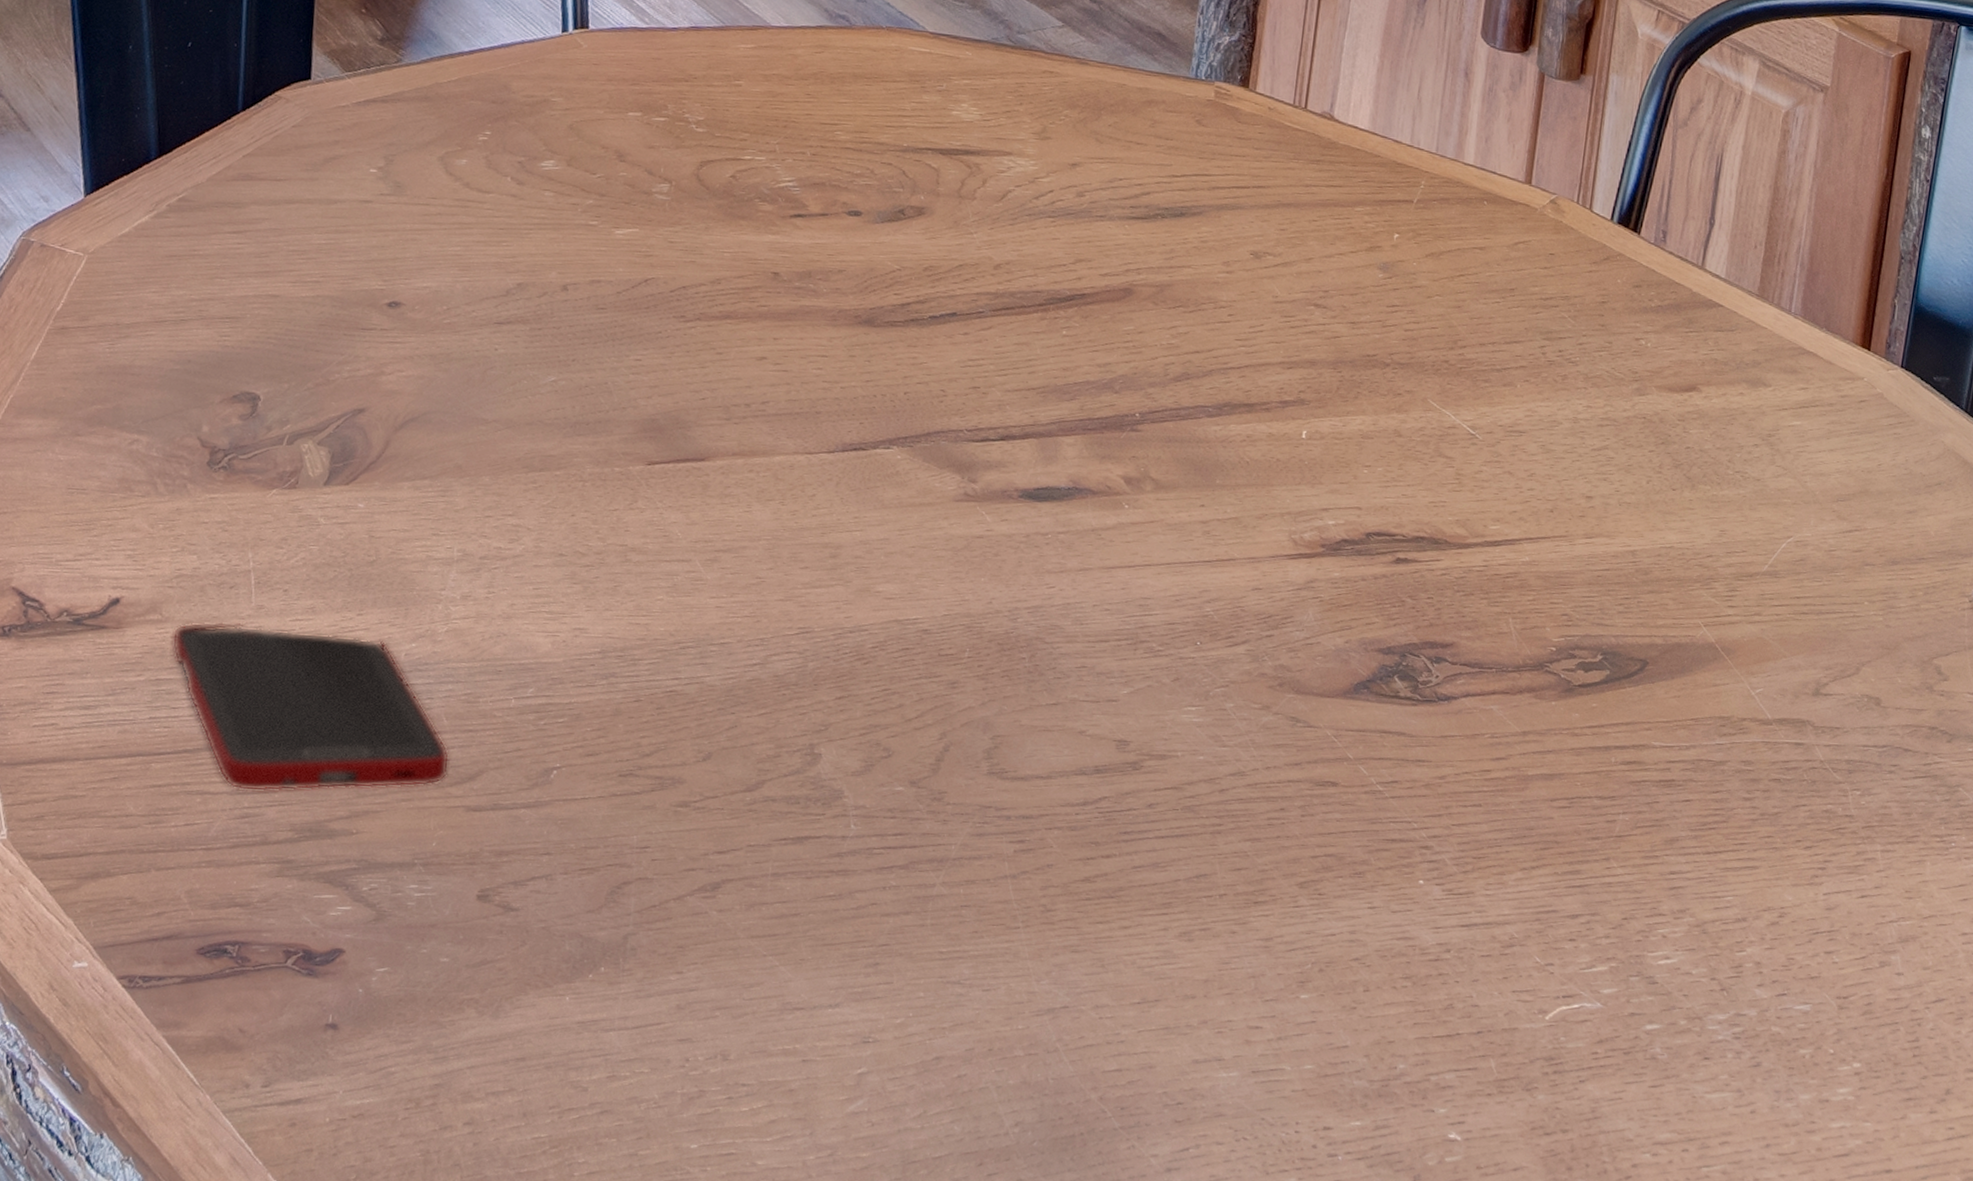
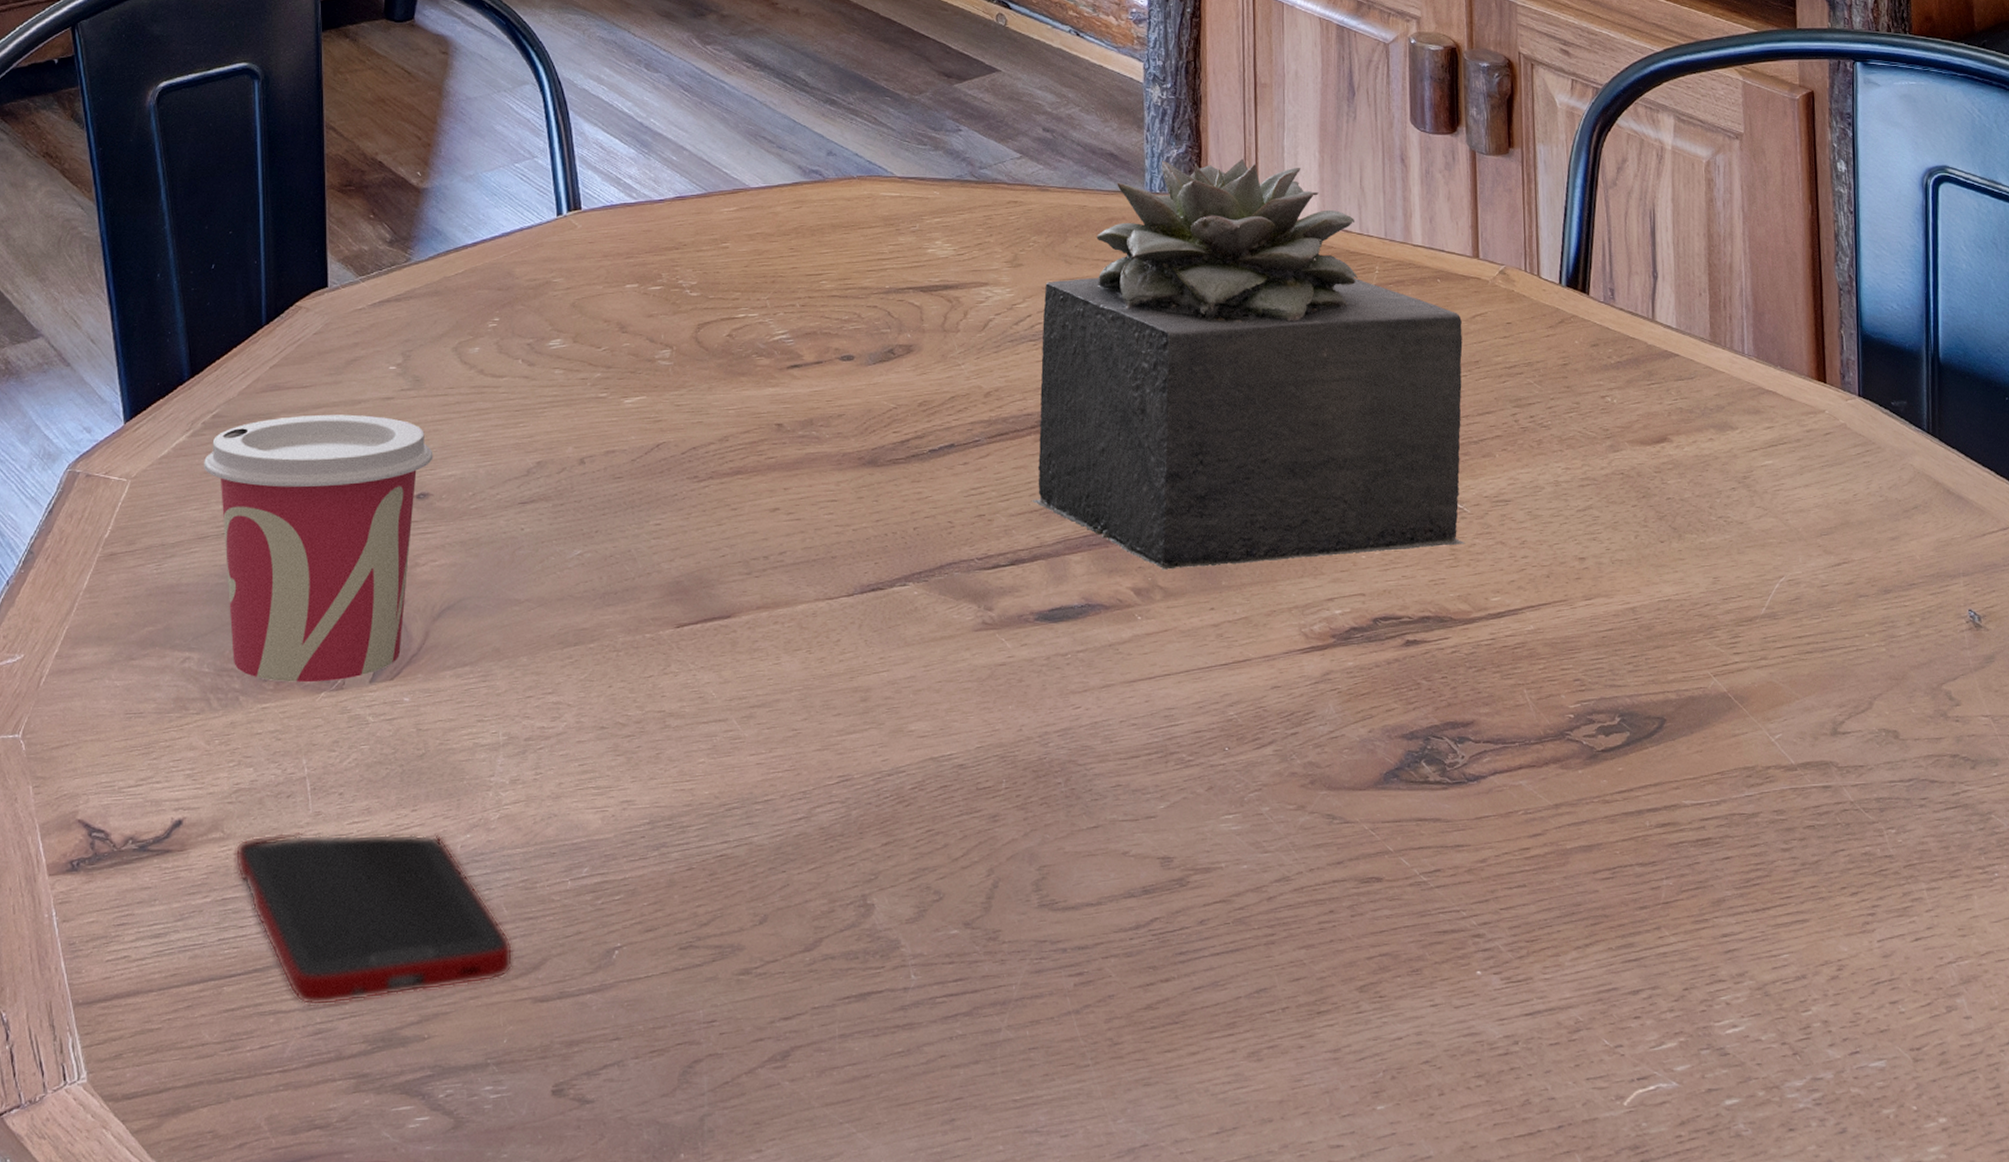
cup: none [165,208,409,479] -> present [203,414,433,682]
succulent plant: none [1029,46,1503,471] -> present [1031,158,1465,570]

